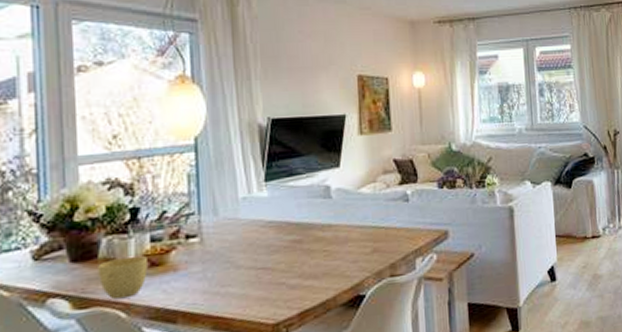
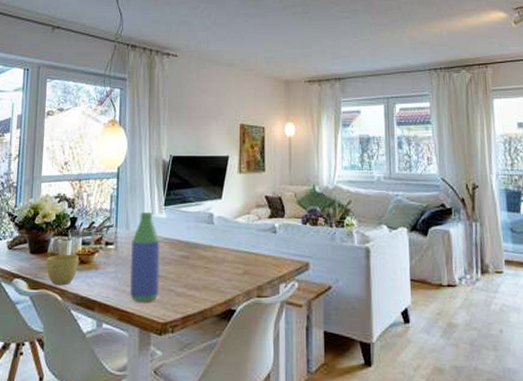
bottle: none [223,191,266,304] -> present [130,213,160,303]

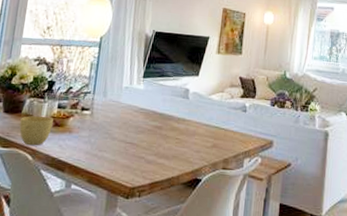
bottle: present [130,213,160,303] -> none [101,82,136,167]

